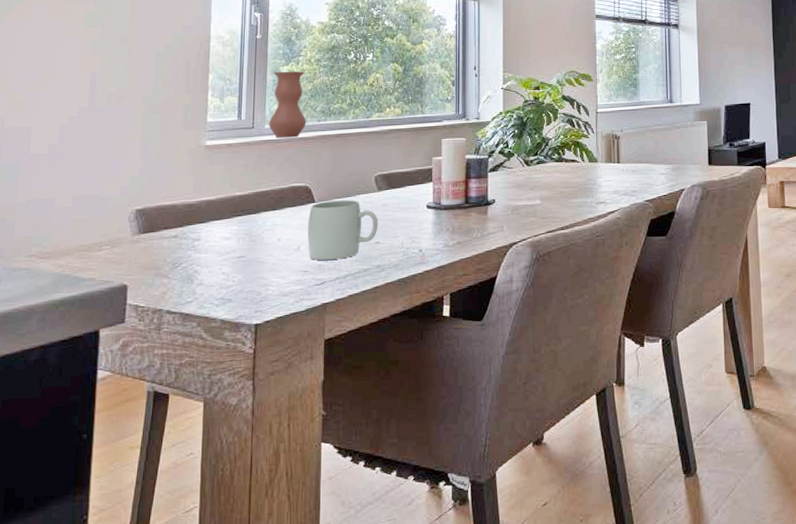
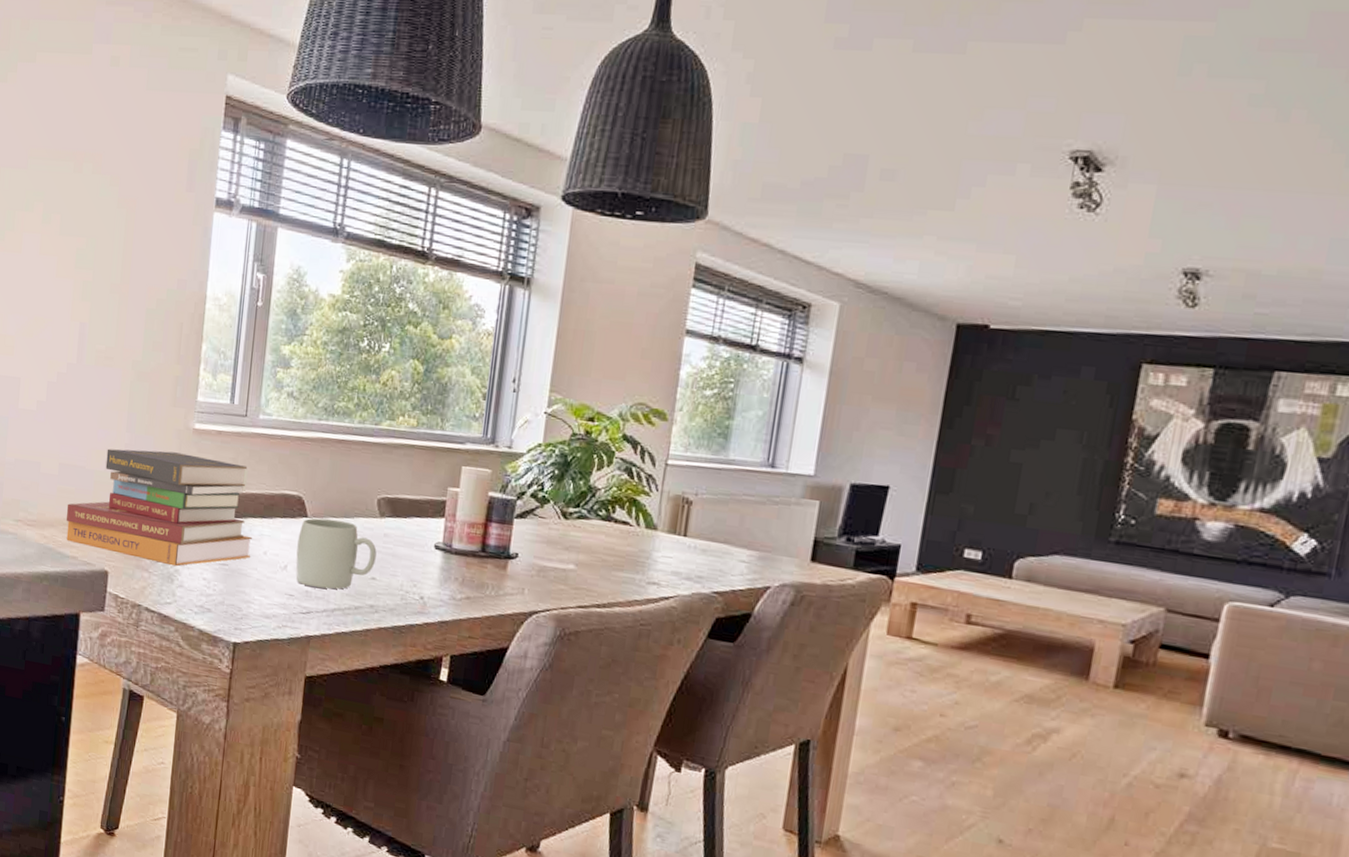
books: none [82,168,266,268] -> present [66,448,252,567]
vase: present [268,71,306,138] -> none [263,351,309,436]

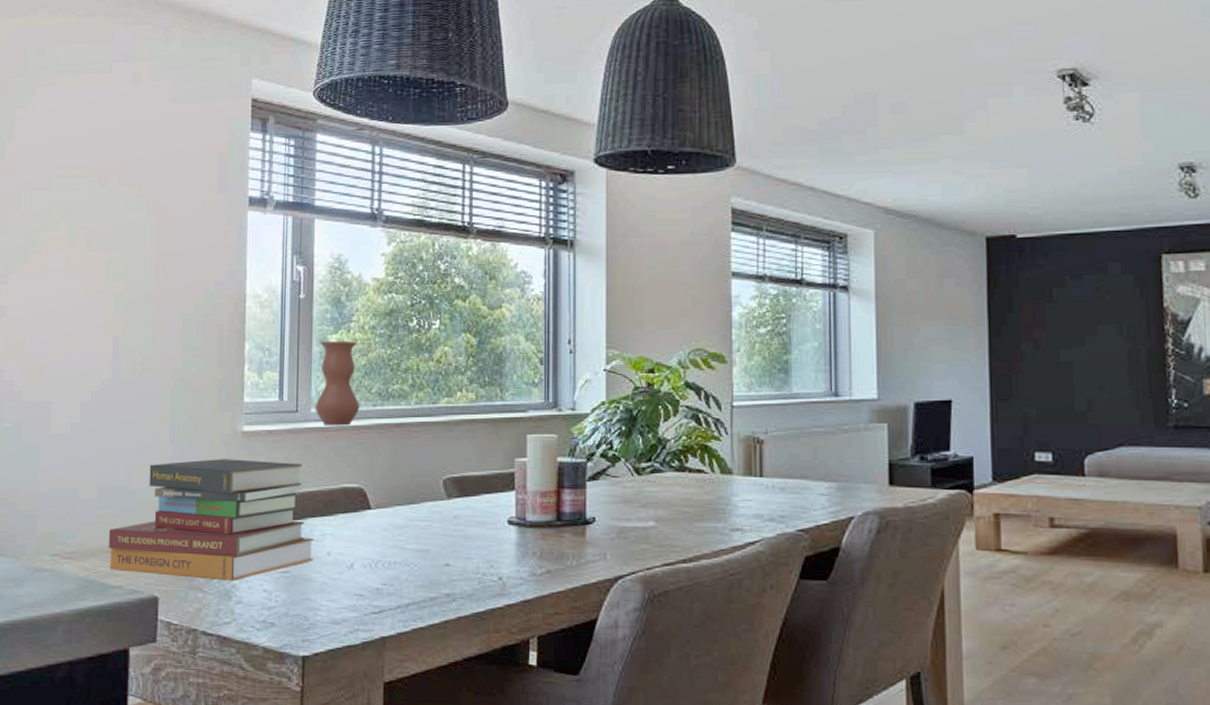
vase: none [263,351,309,436] -> present [315,340,360,426]
mug: present [295,518,377,590] -> none [362,507,448,583]

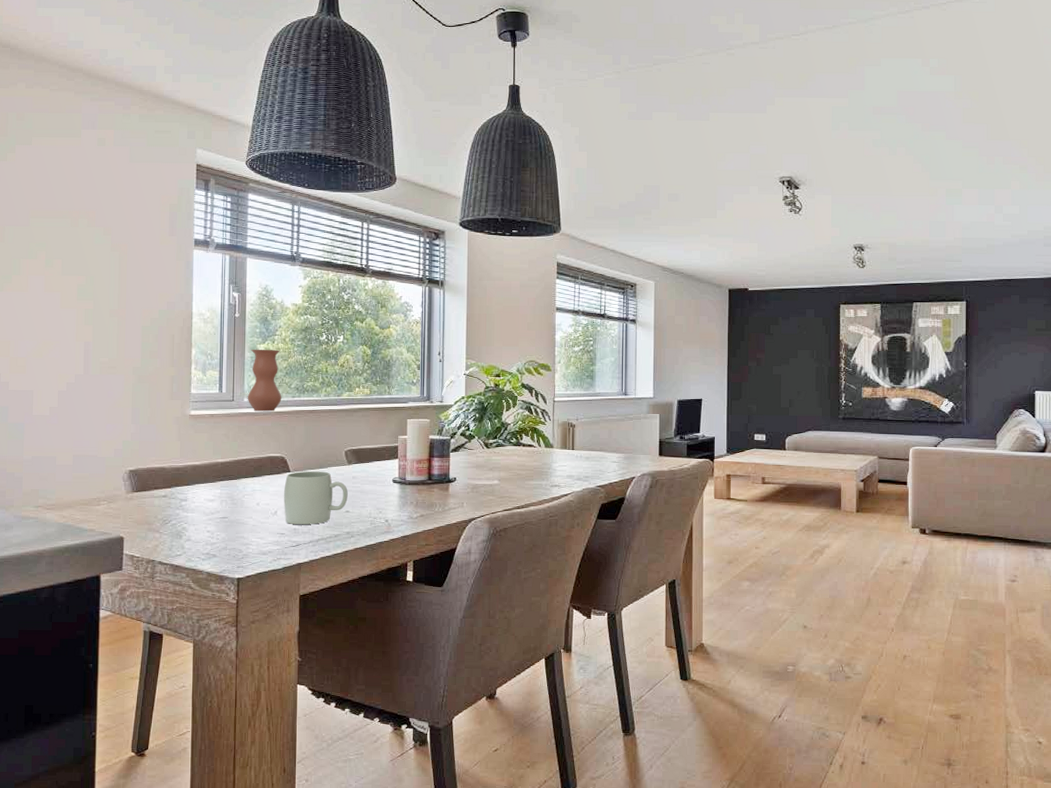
books: present [108,459,313,581] -> none [82,435,246,525]
mug: none [362,507,448,583] -> present [284,471,348,524]

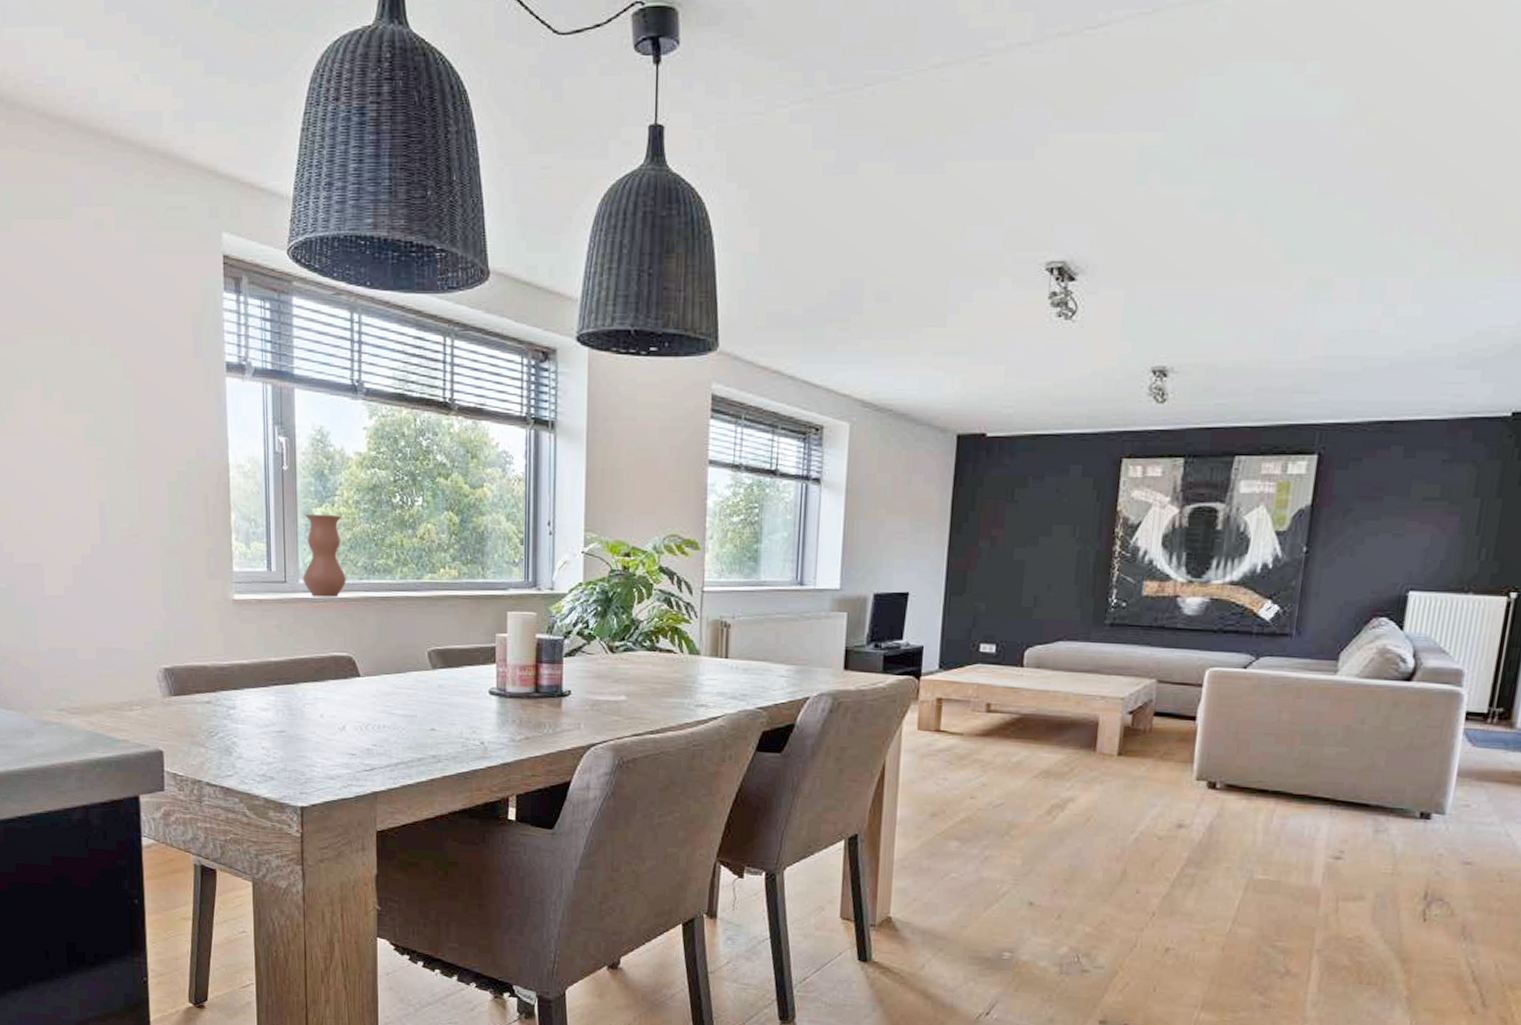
mug: present [284,471,348,524] -> none [353,675,433,744]

